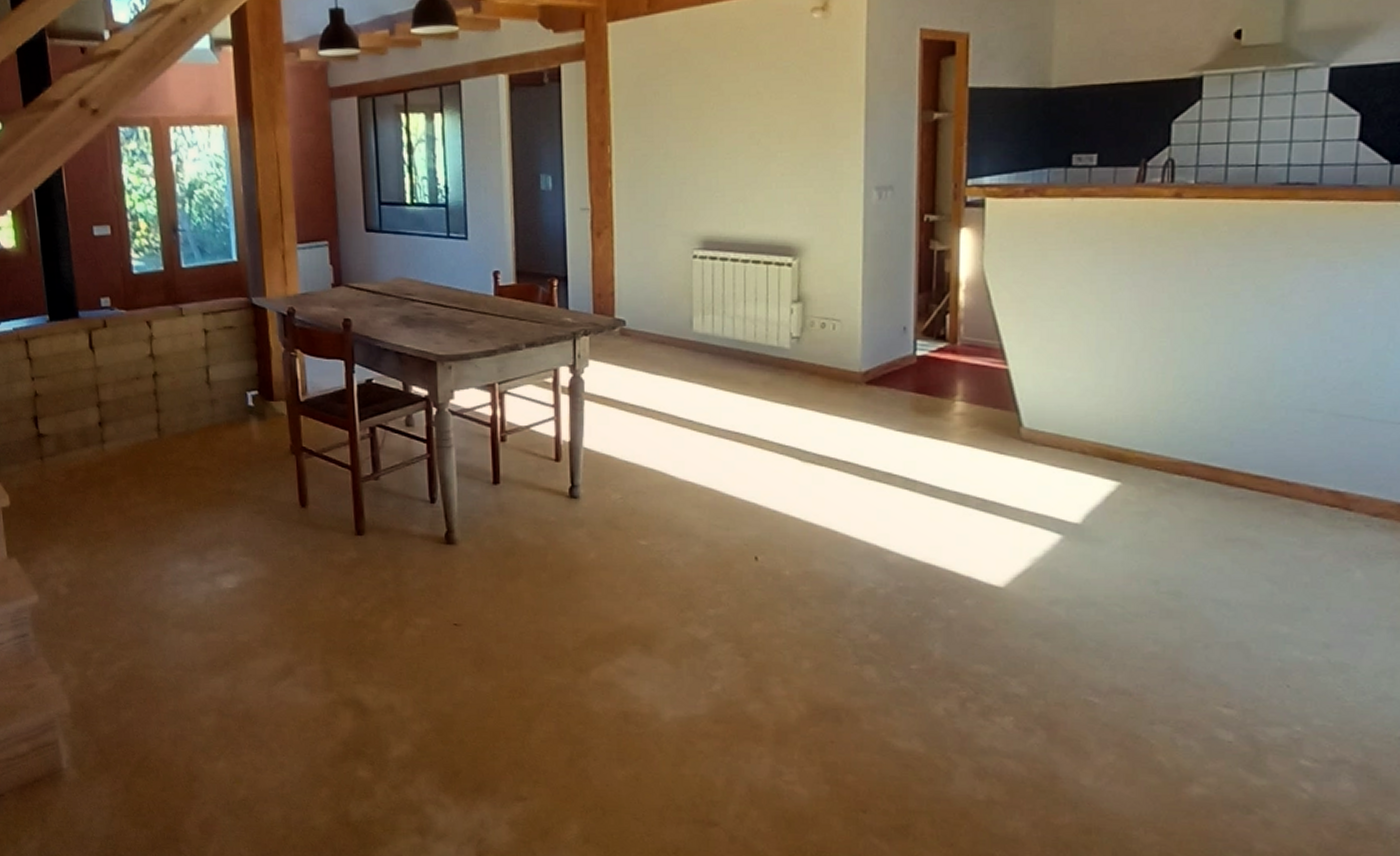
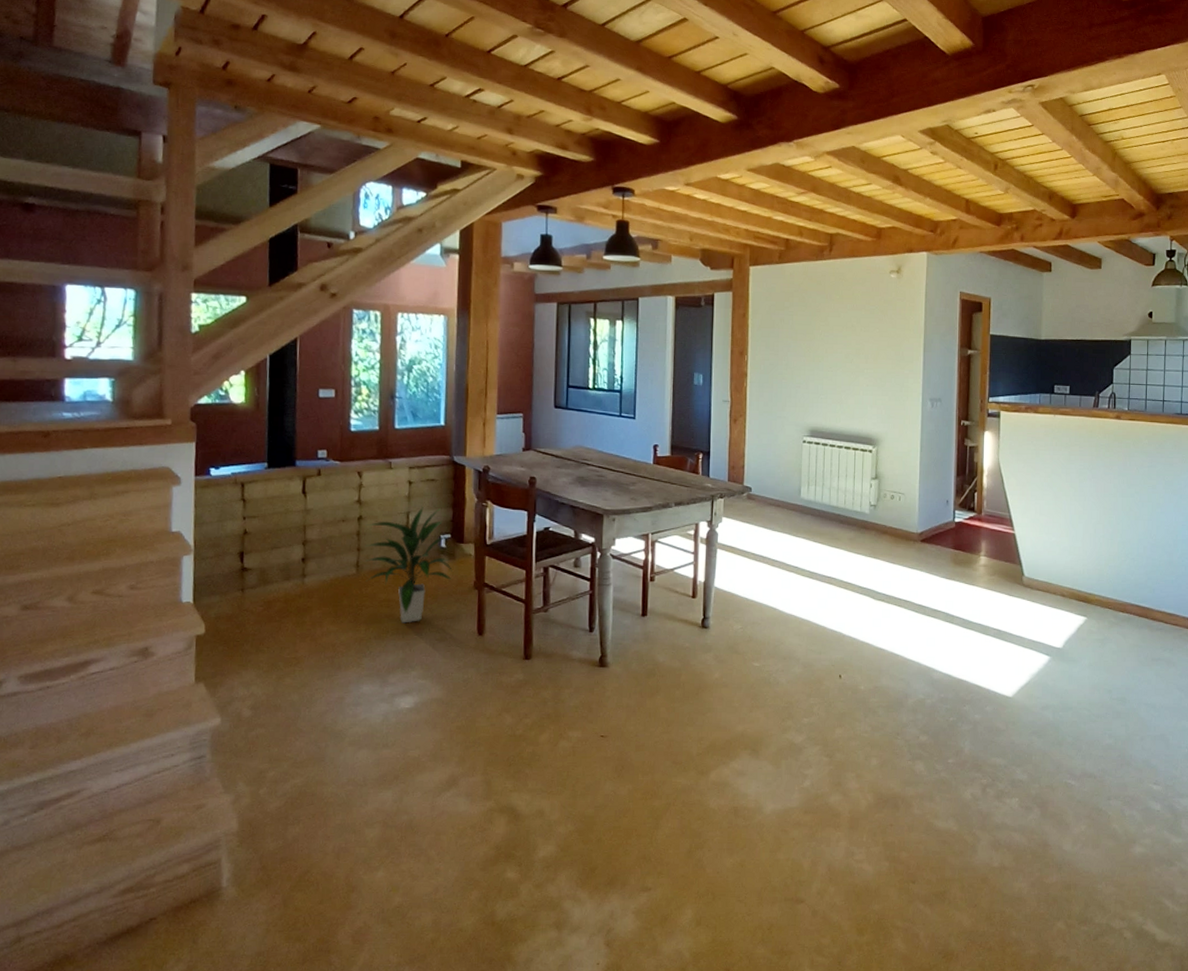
indoor plant: none [162,359,265,494] -> present [365,507,452,623]

